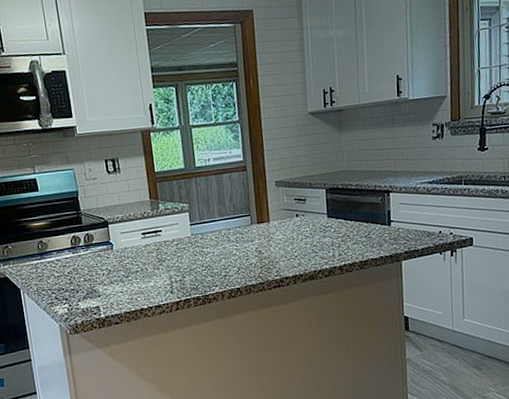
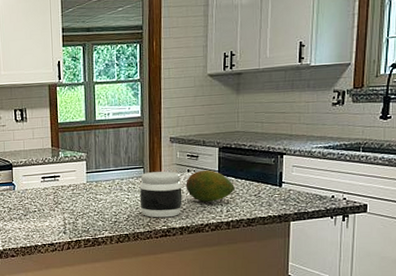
jar: none [248,217,294,268] -> present [139,171,183,218]
fruit: none [295,213,346,248] -> present [186,169,236,202]

